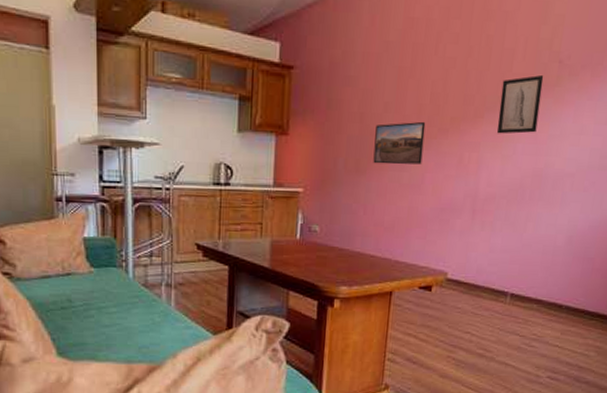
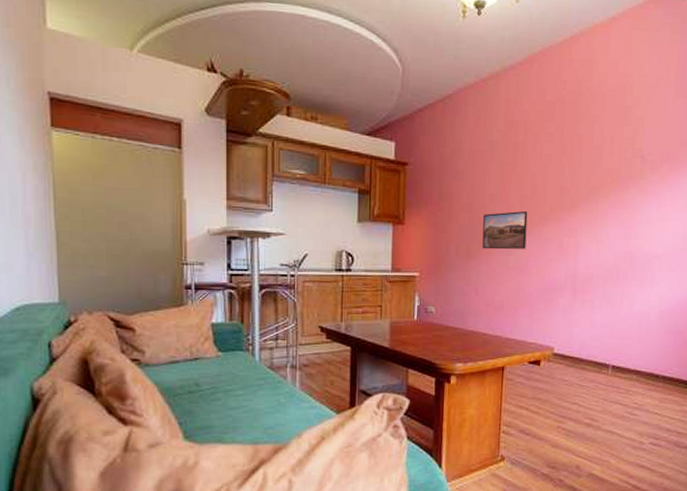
wall art: present [496,74,544,134] -> none [591,168,629,221]

